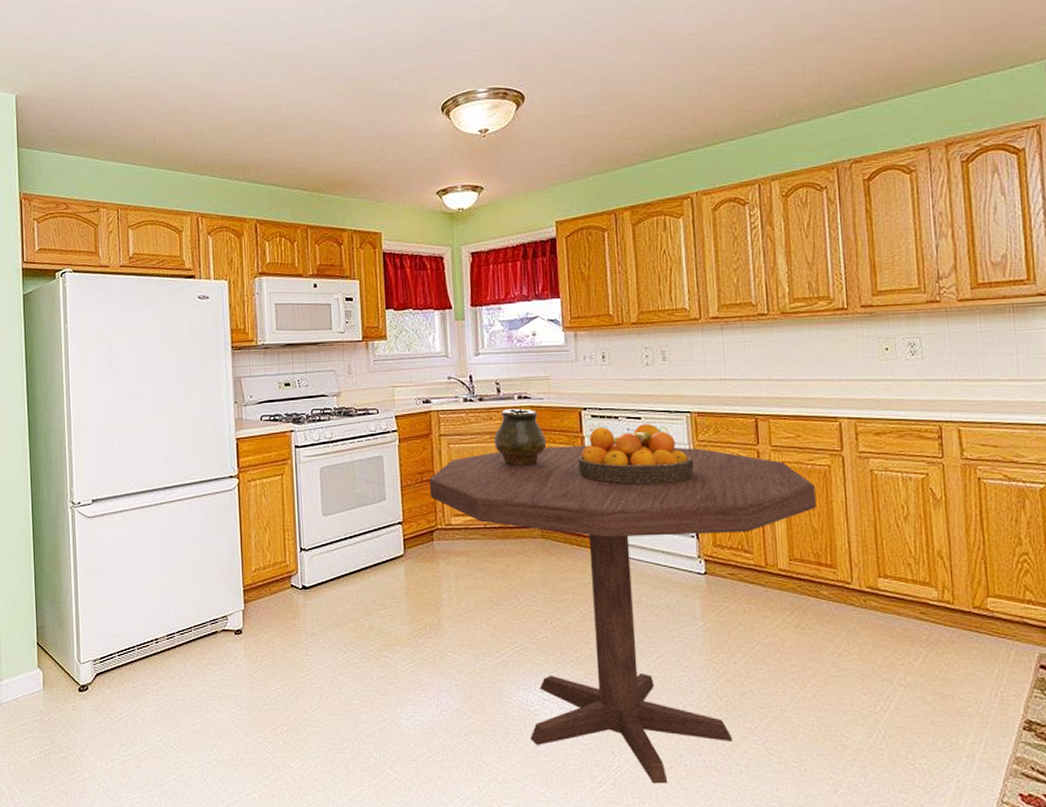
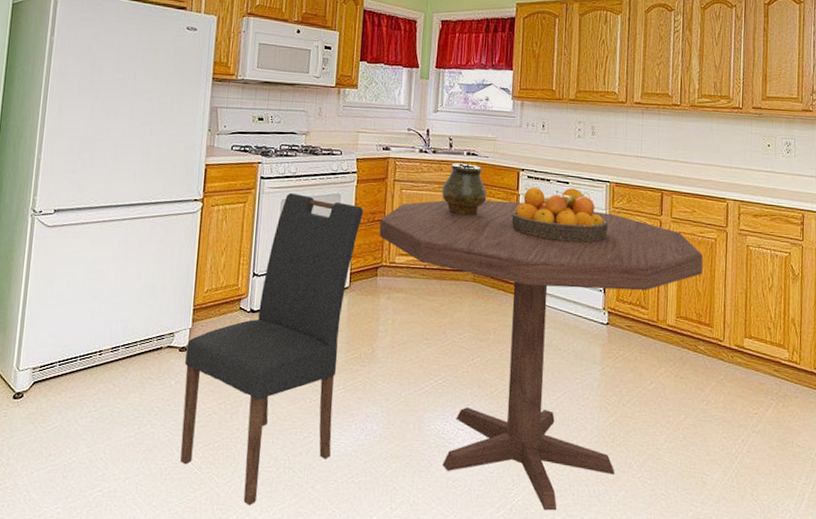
dining chair: none [242,459,410,789] -> present [180,192,364,506]

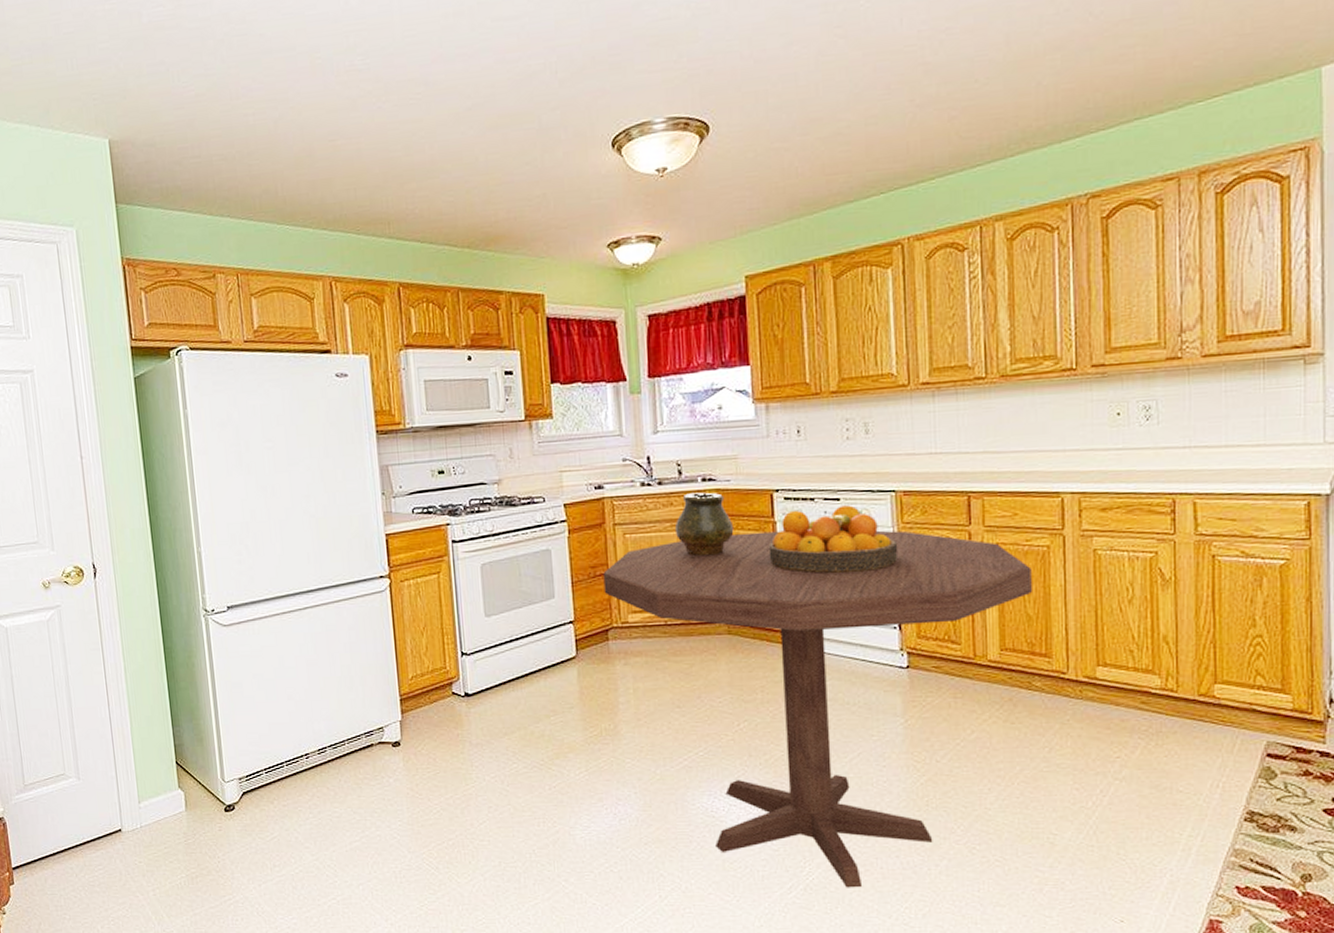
dining chair: present [180,192,364,506] -> none [399,554,582,904]

